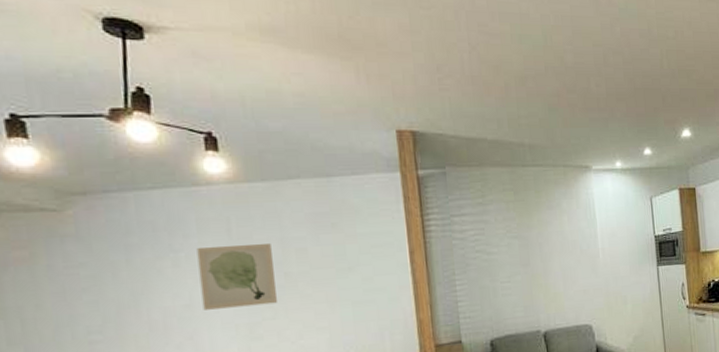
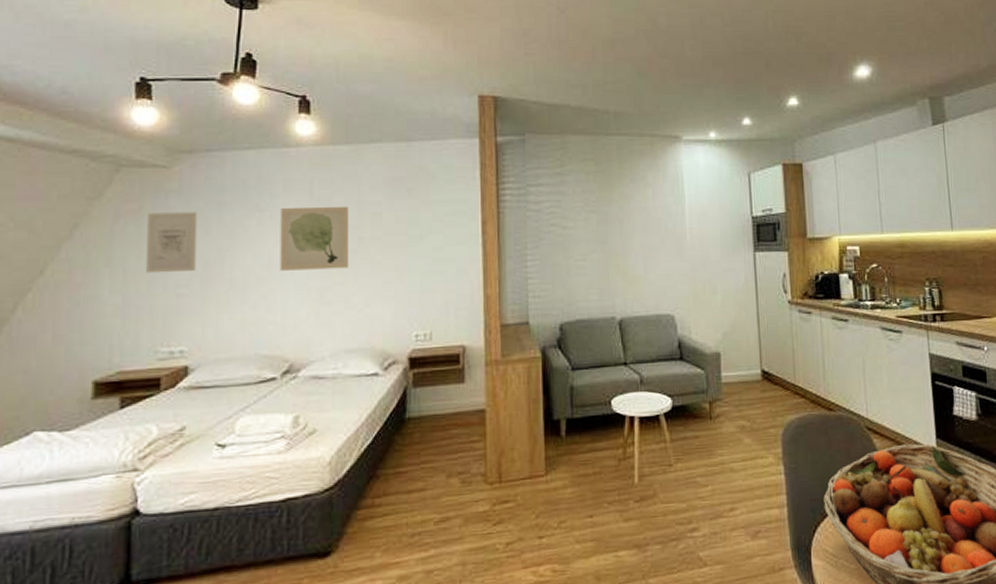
wall art: none [42,256,108,323] -> present [146,212,198,274]

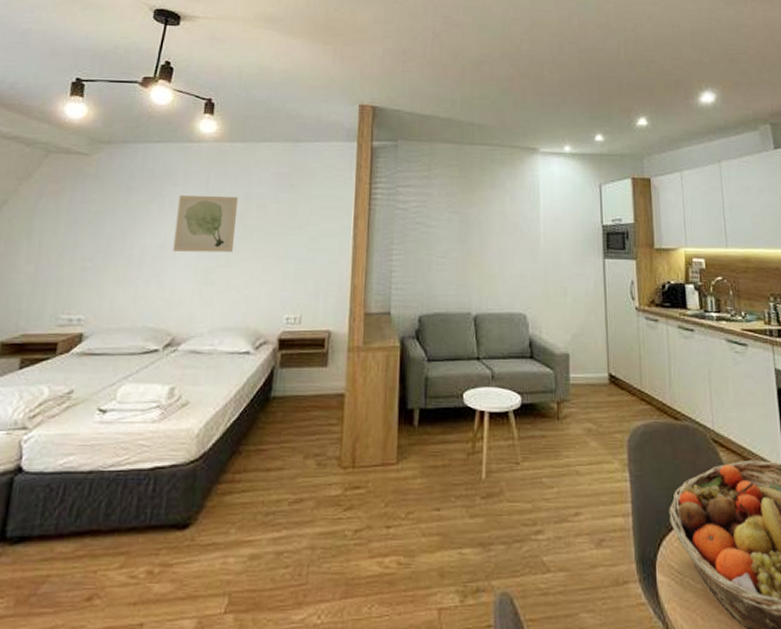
wall art: present [146,212,198,274] -> none [58,194,109,248]

